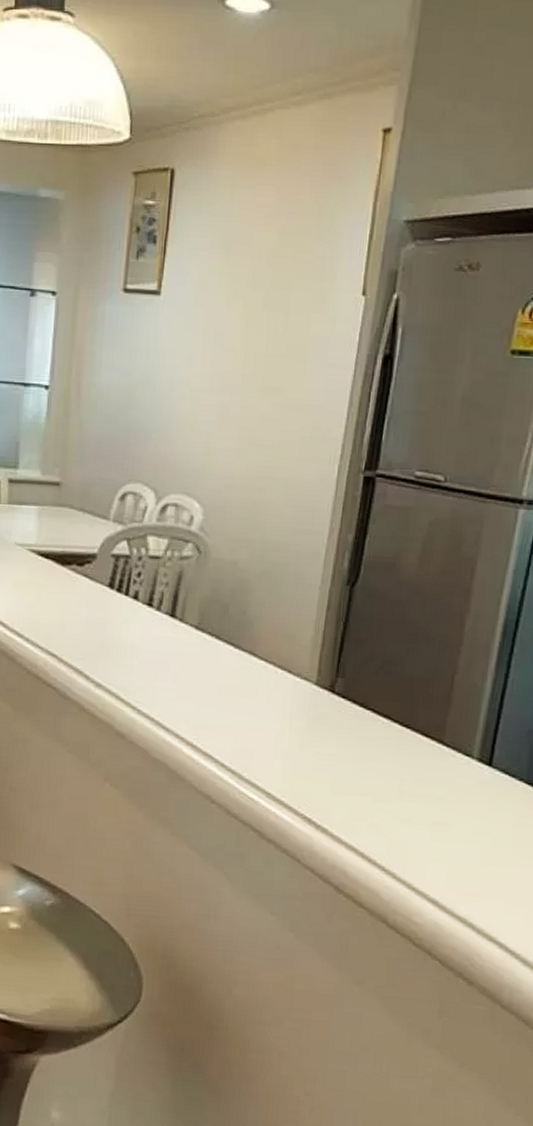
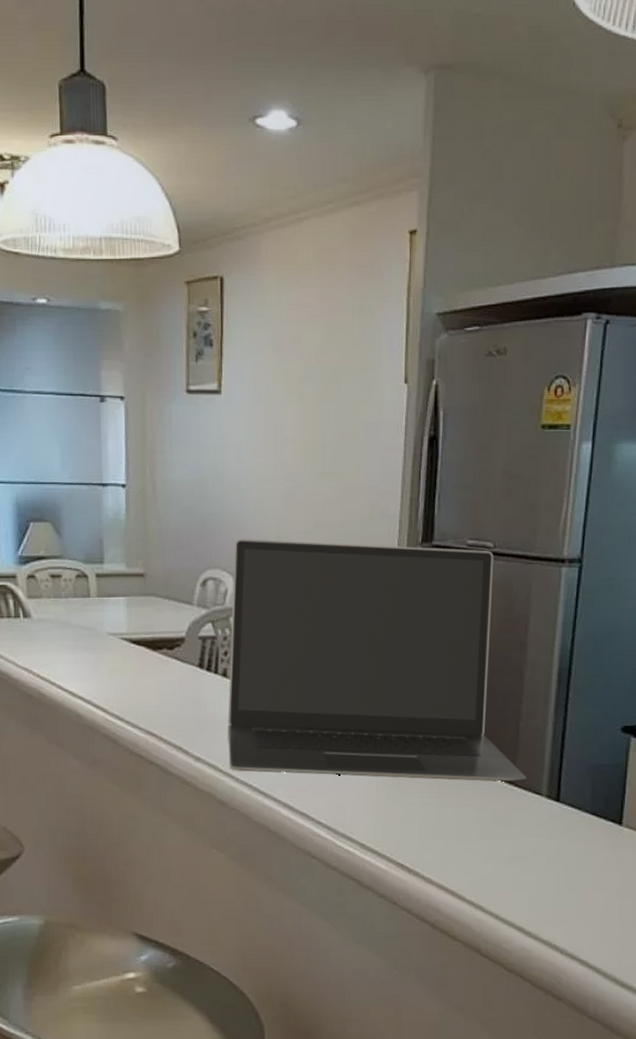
laptop: none [132,452,458,741] -> present [227,539,527,783]

